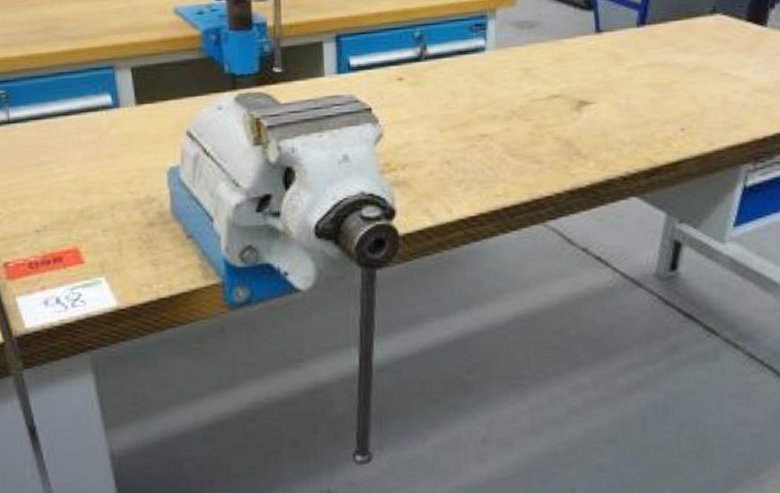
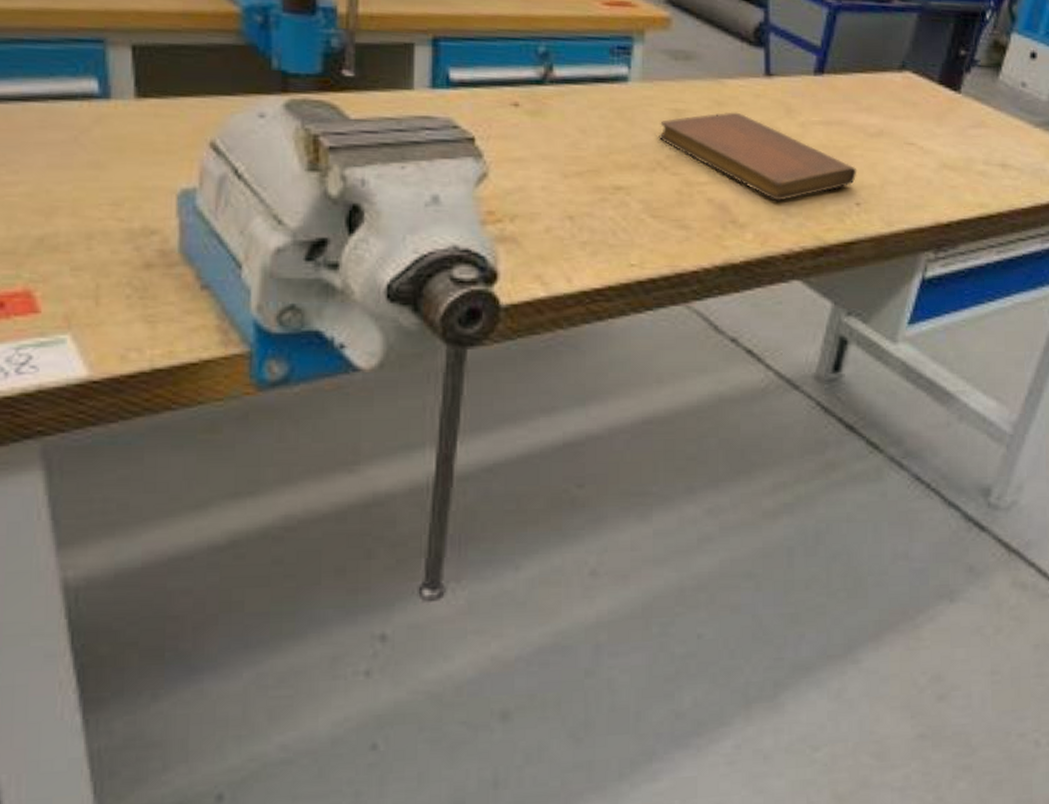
notebook: none [512,65,680,134] -> present [659,112,857,201]

